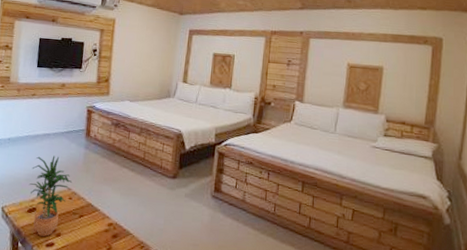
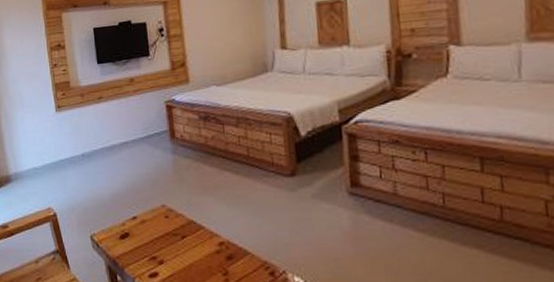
potted plant: present [28,155,73,236] -> none [115,167,165,265]

